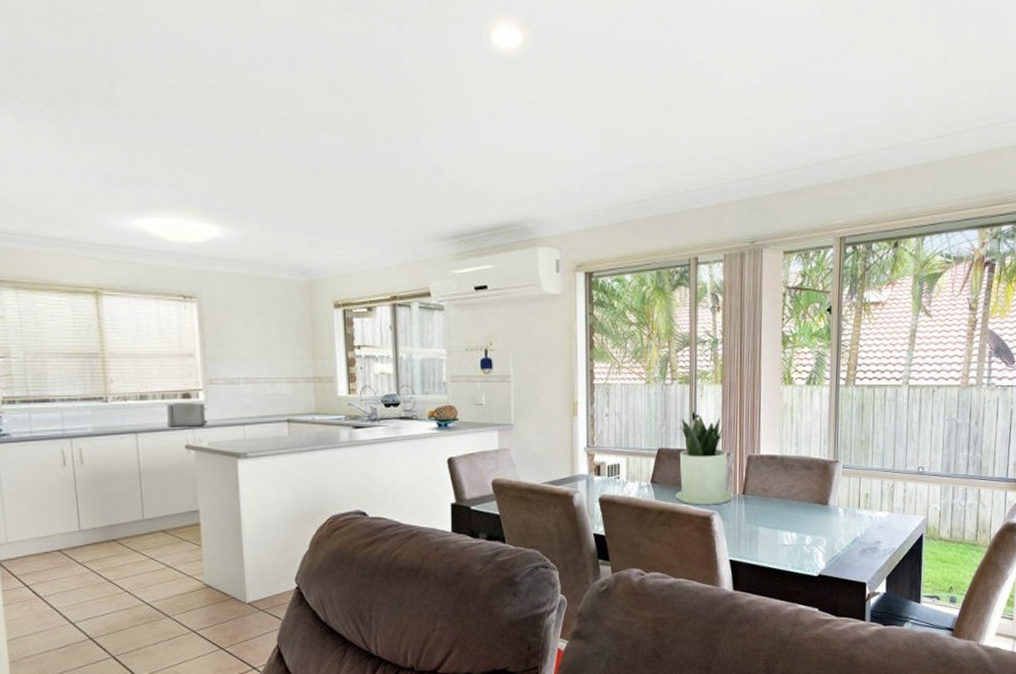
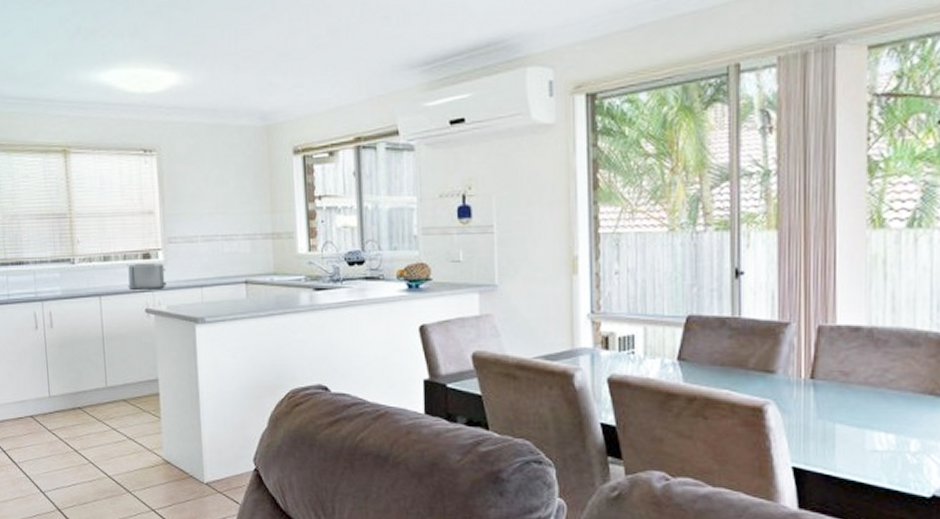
planter: present [676,416,733,506] -> none [713,272,796,392]

